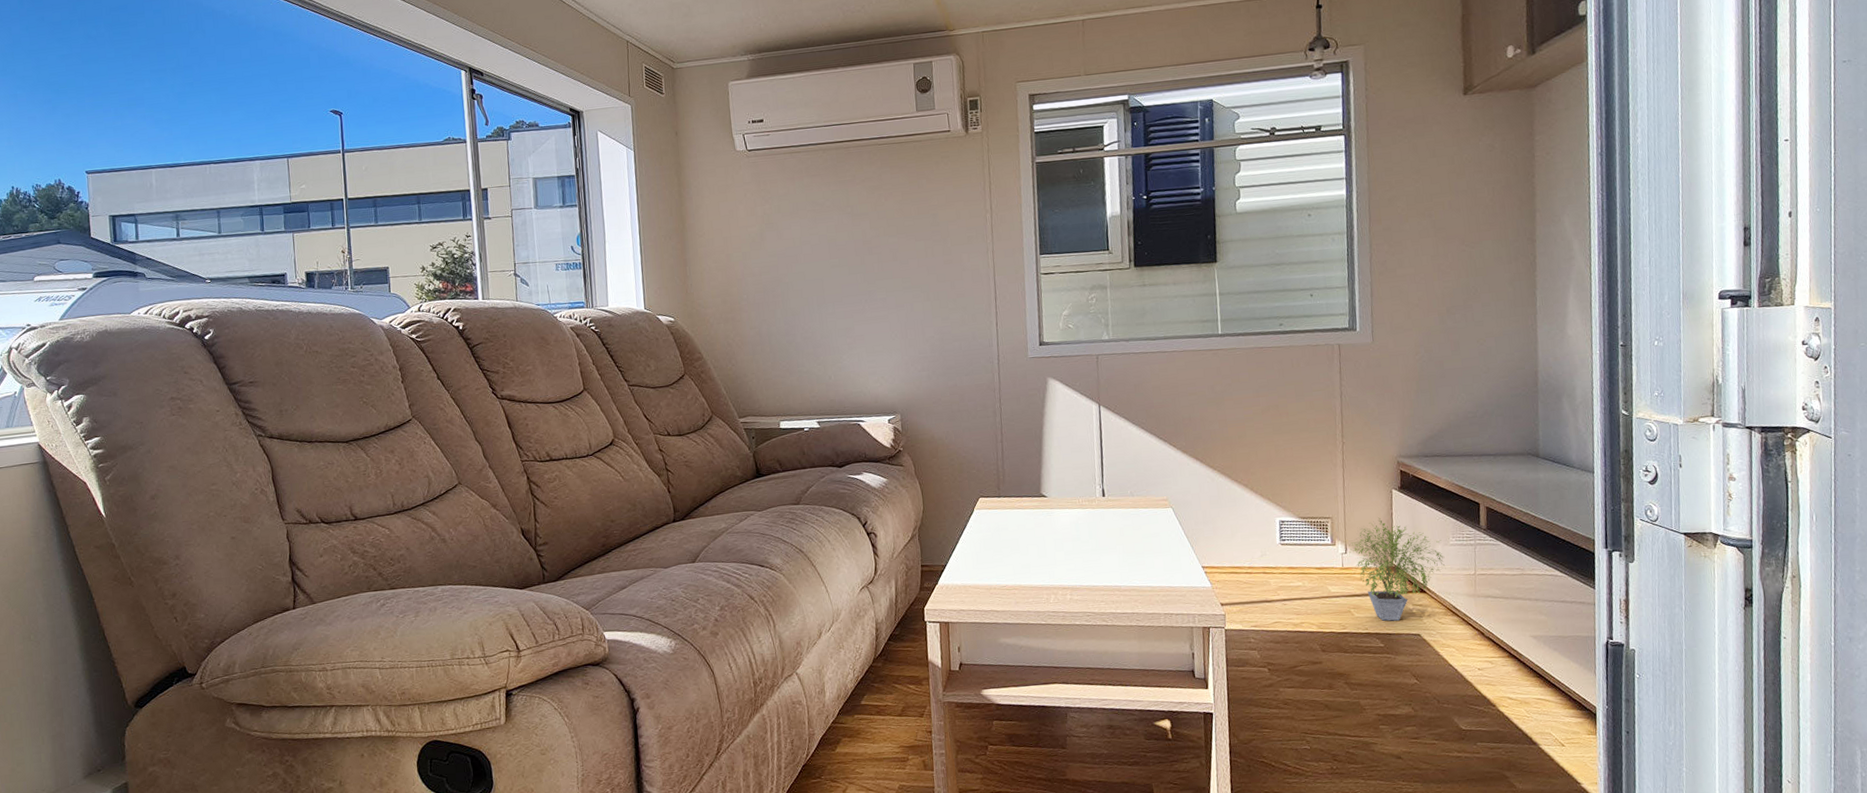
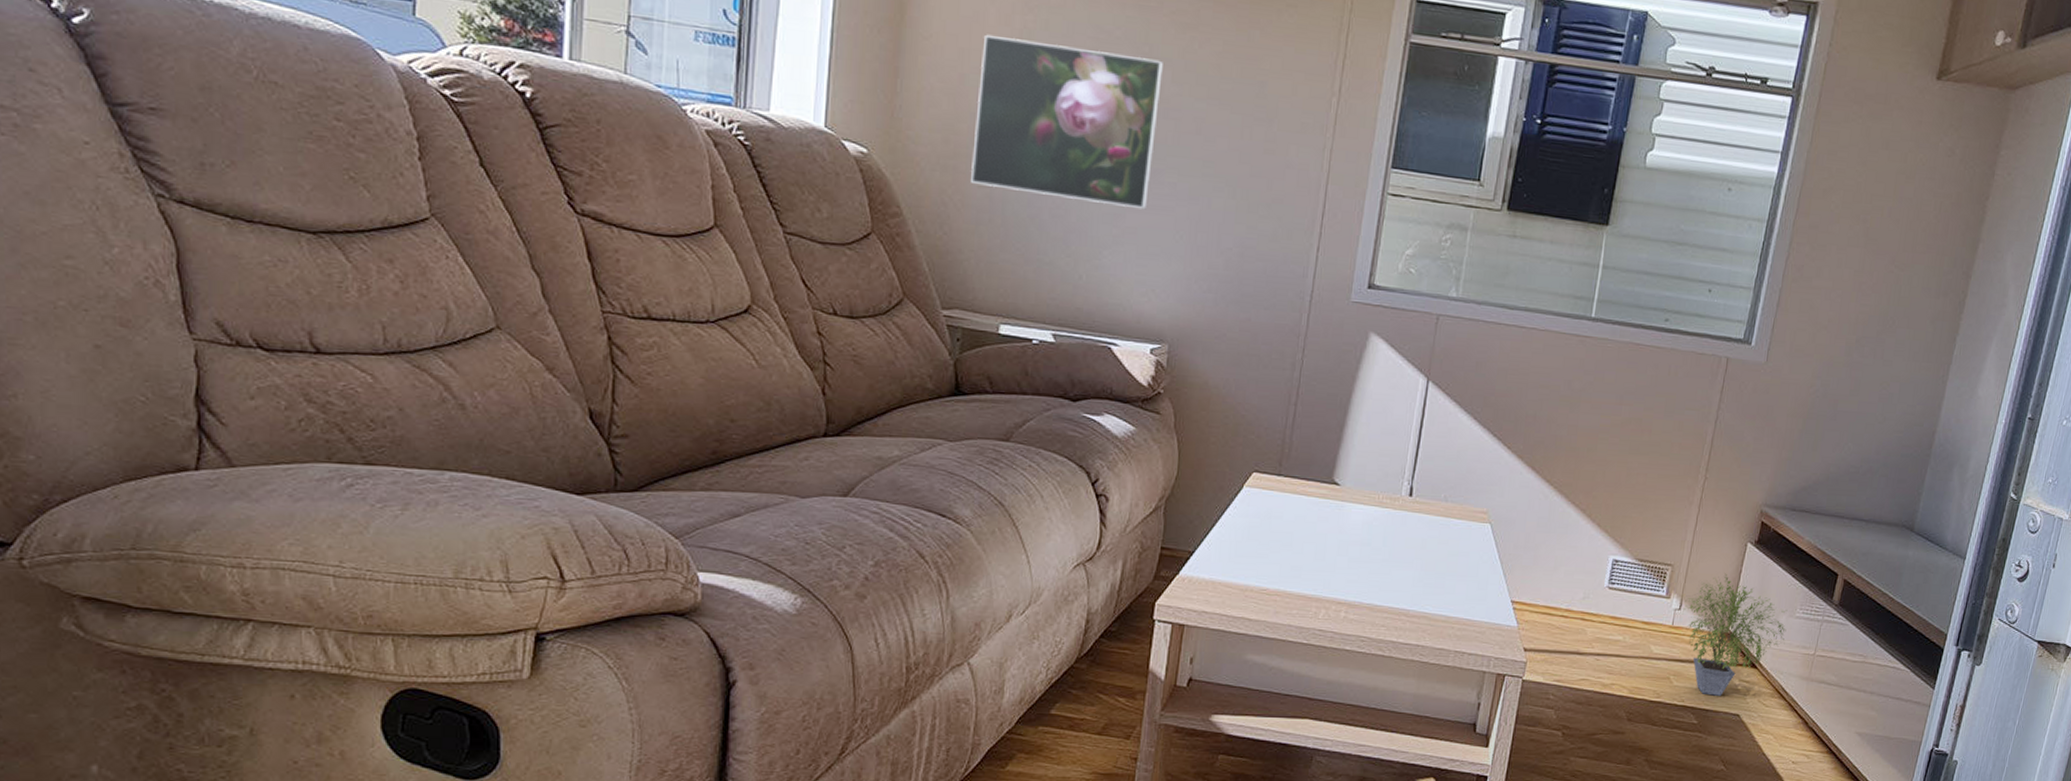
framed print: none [739,215,868,327] -> present [971,34,1163,210]

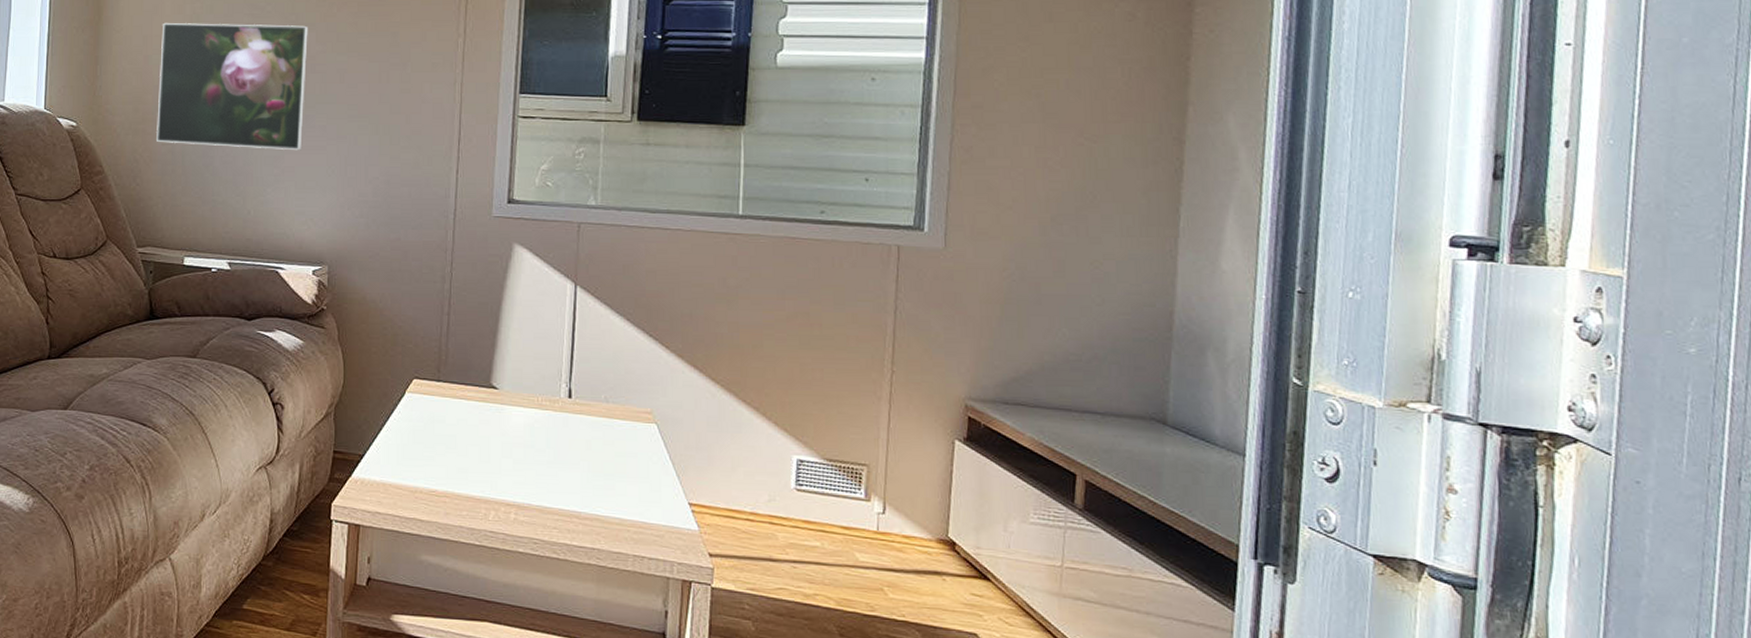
potted plant: present [1683,573,1788,696] -> none [887,473,1021,611]

